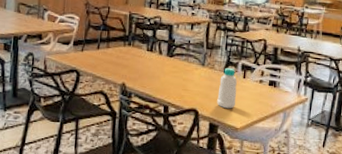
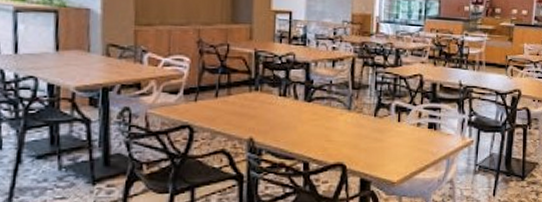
bottle: present [217,67,237,109] -> none [368,110,391,160]

